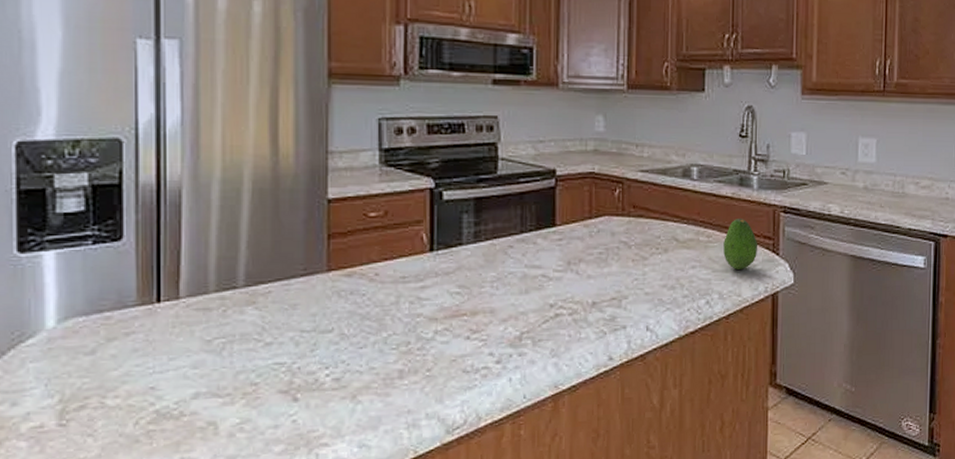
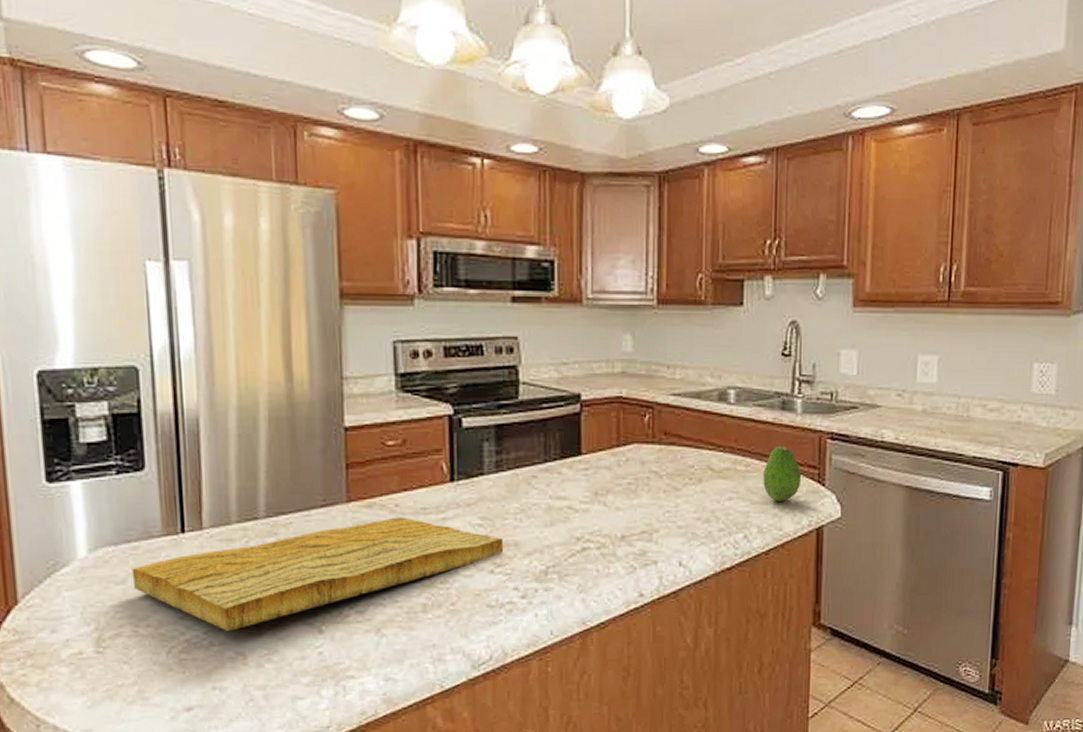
cutting board: none [102,285,480,401] -> present [131,517,504,631]

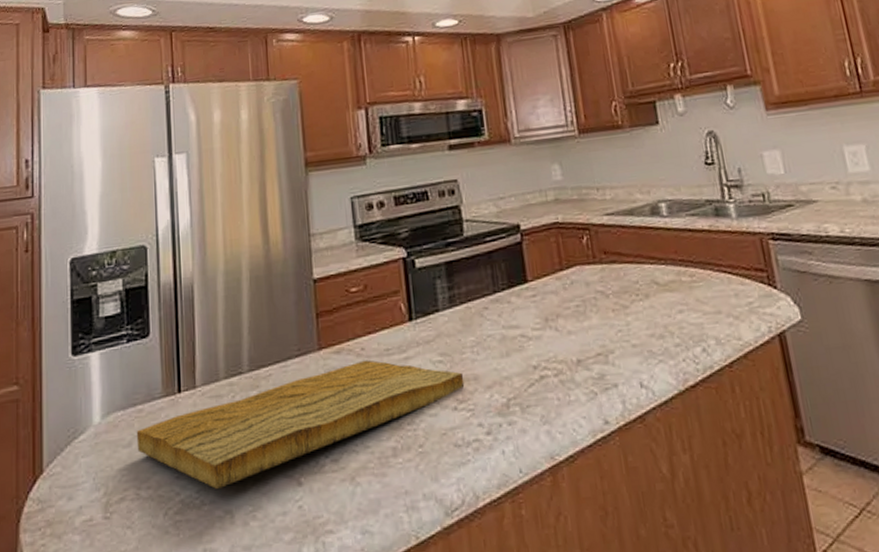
fruit: present [763,446,802,501] -> none [709,252,751,310]

